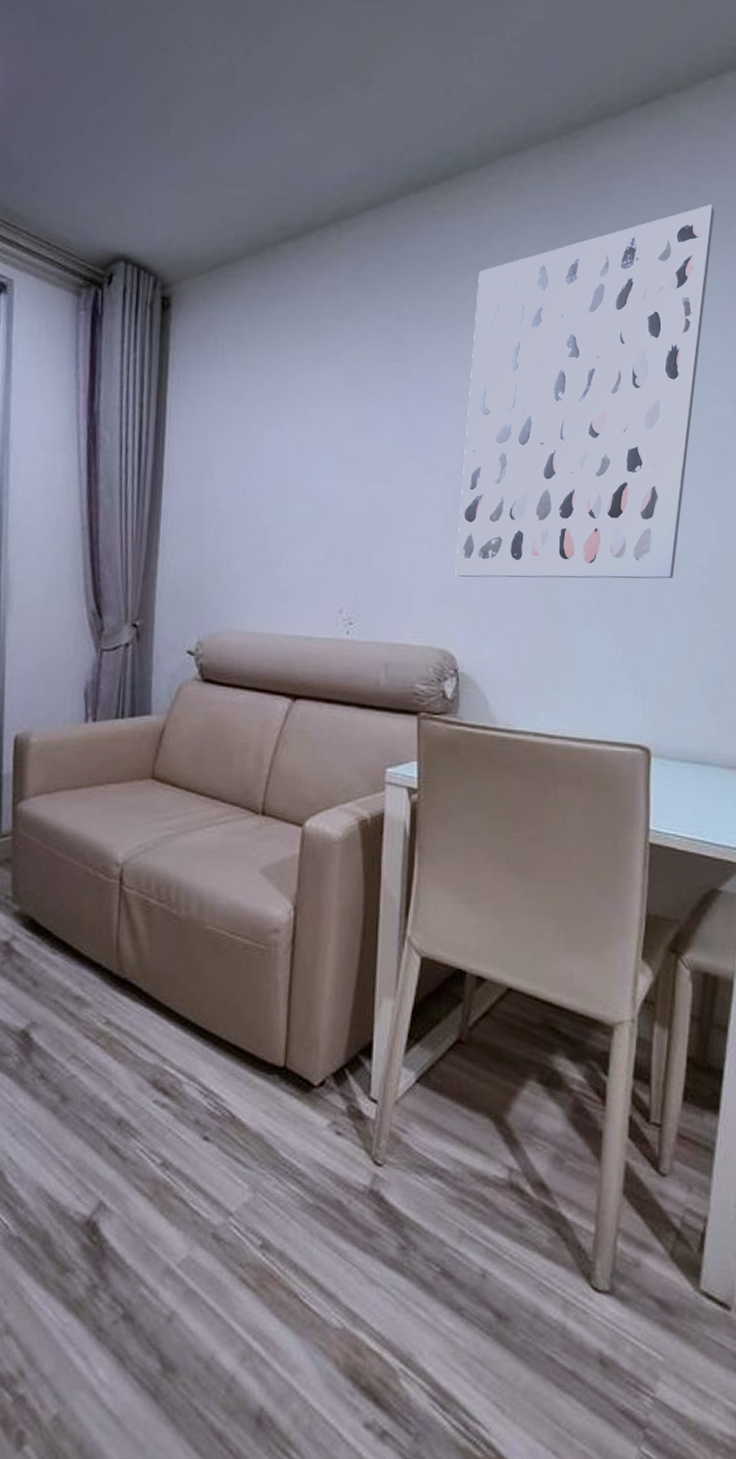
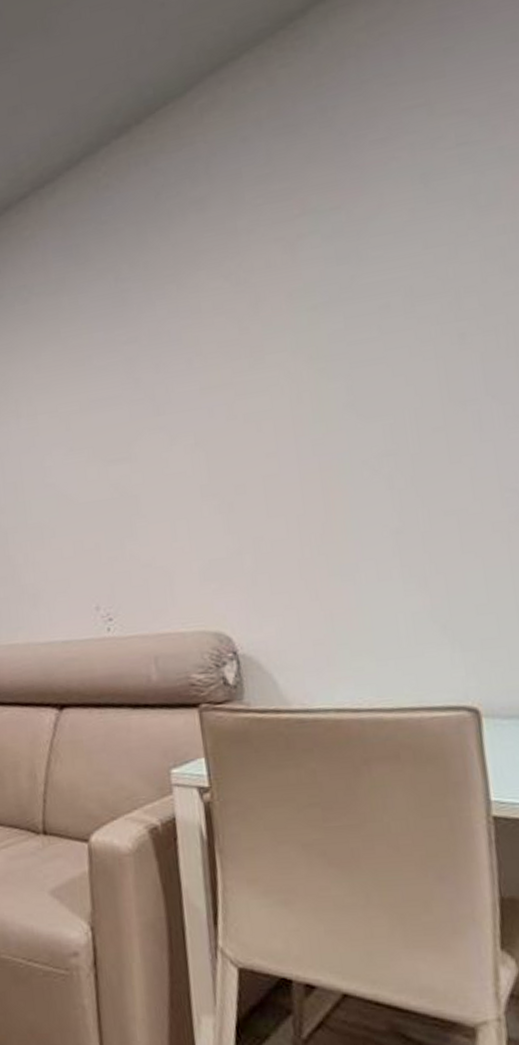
wall art: present [455,204,714,579] -> none [201,63,483,550]

